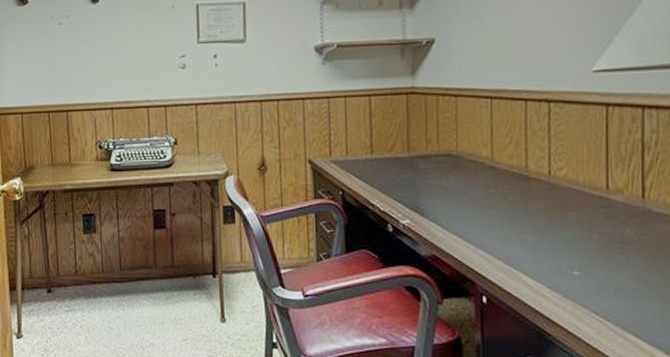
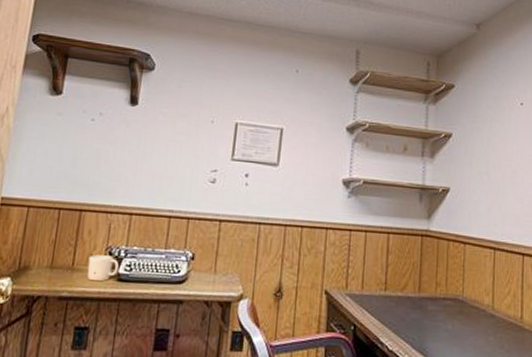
mug: none [82,149,110,174] -> present [86,255,119,282]

